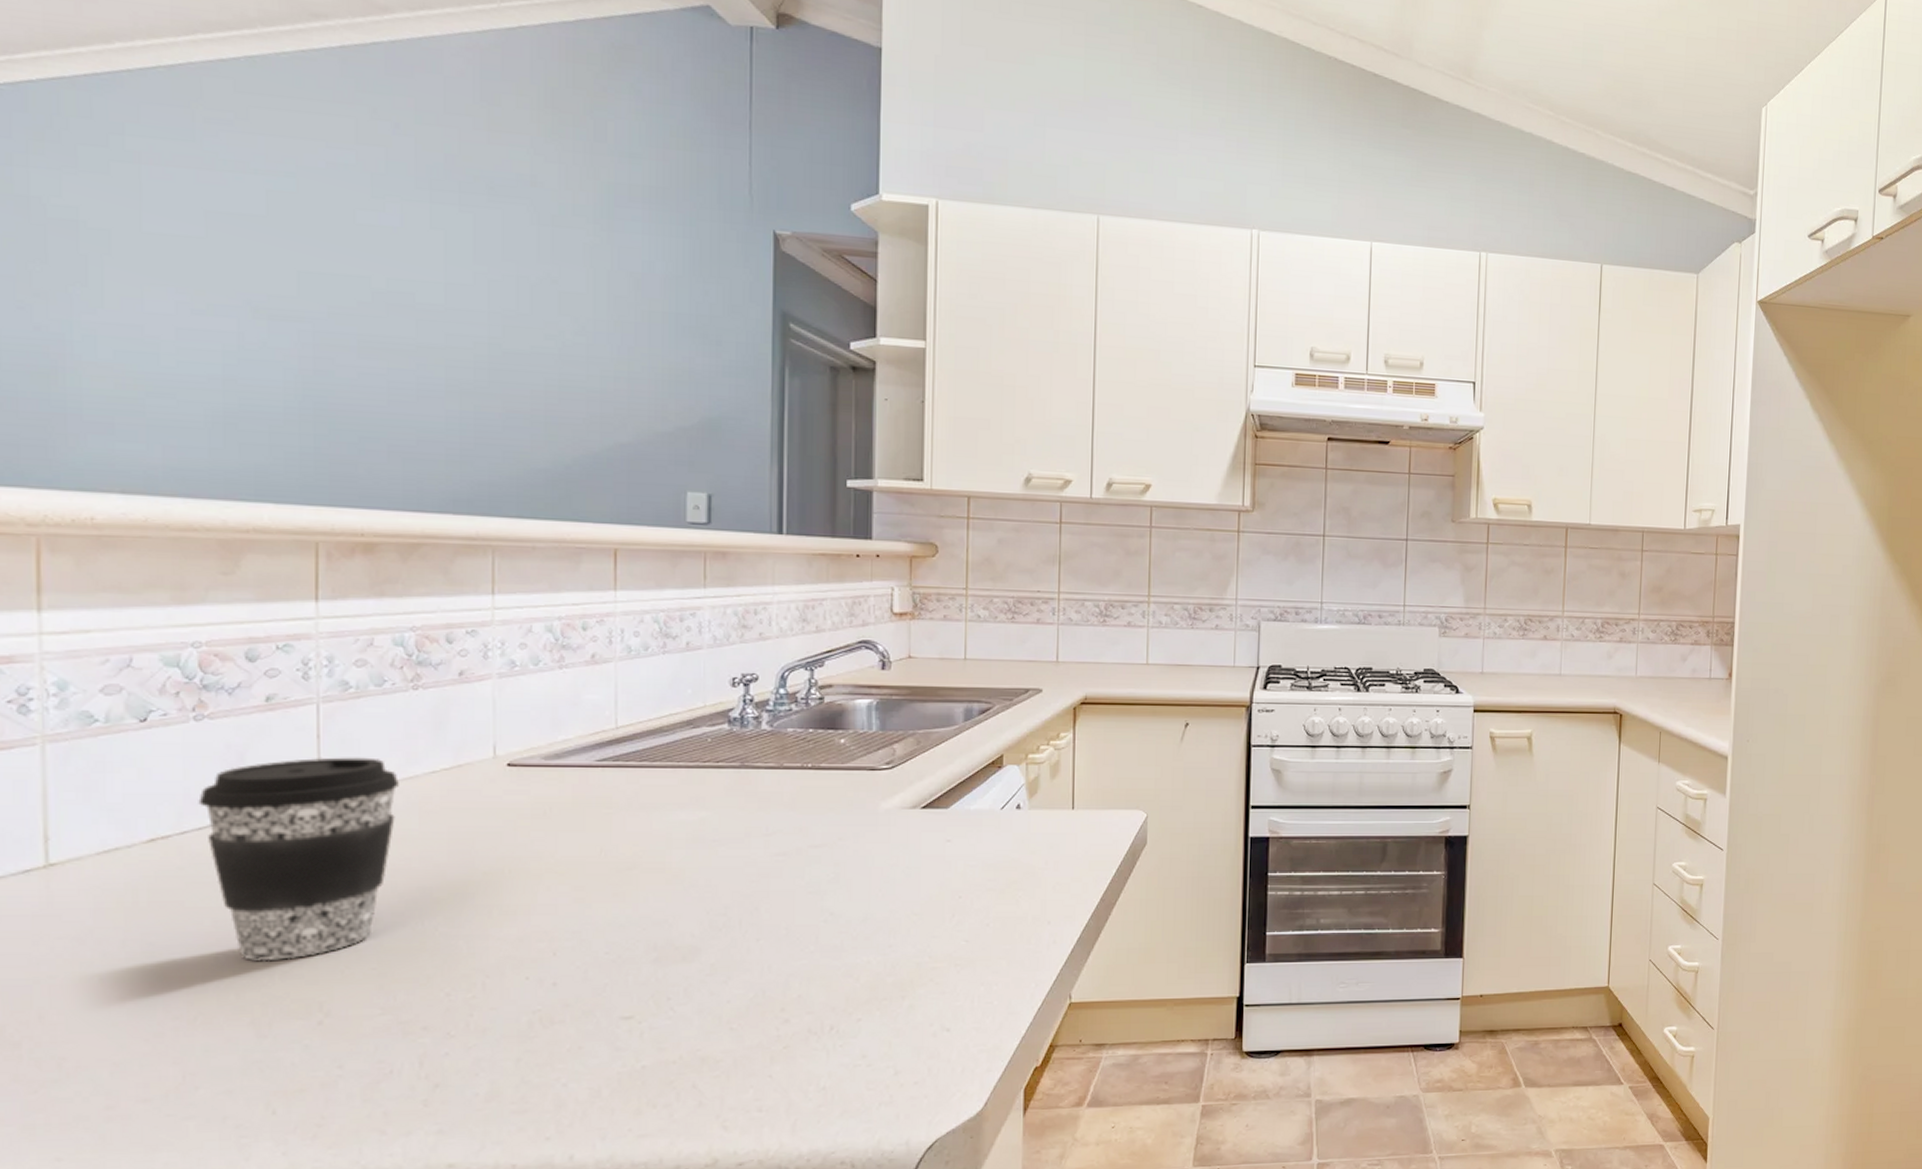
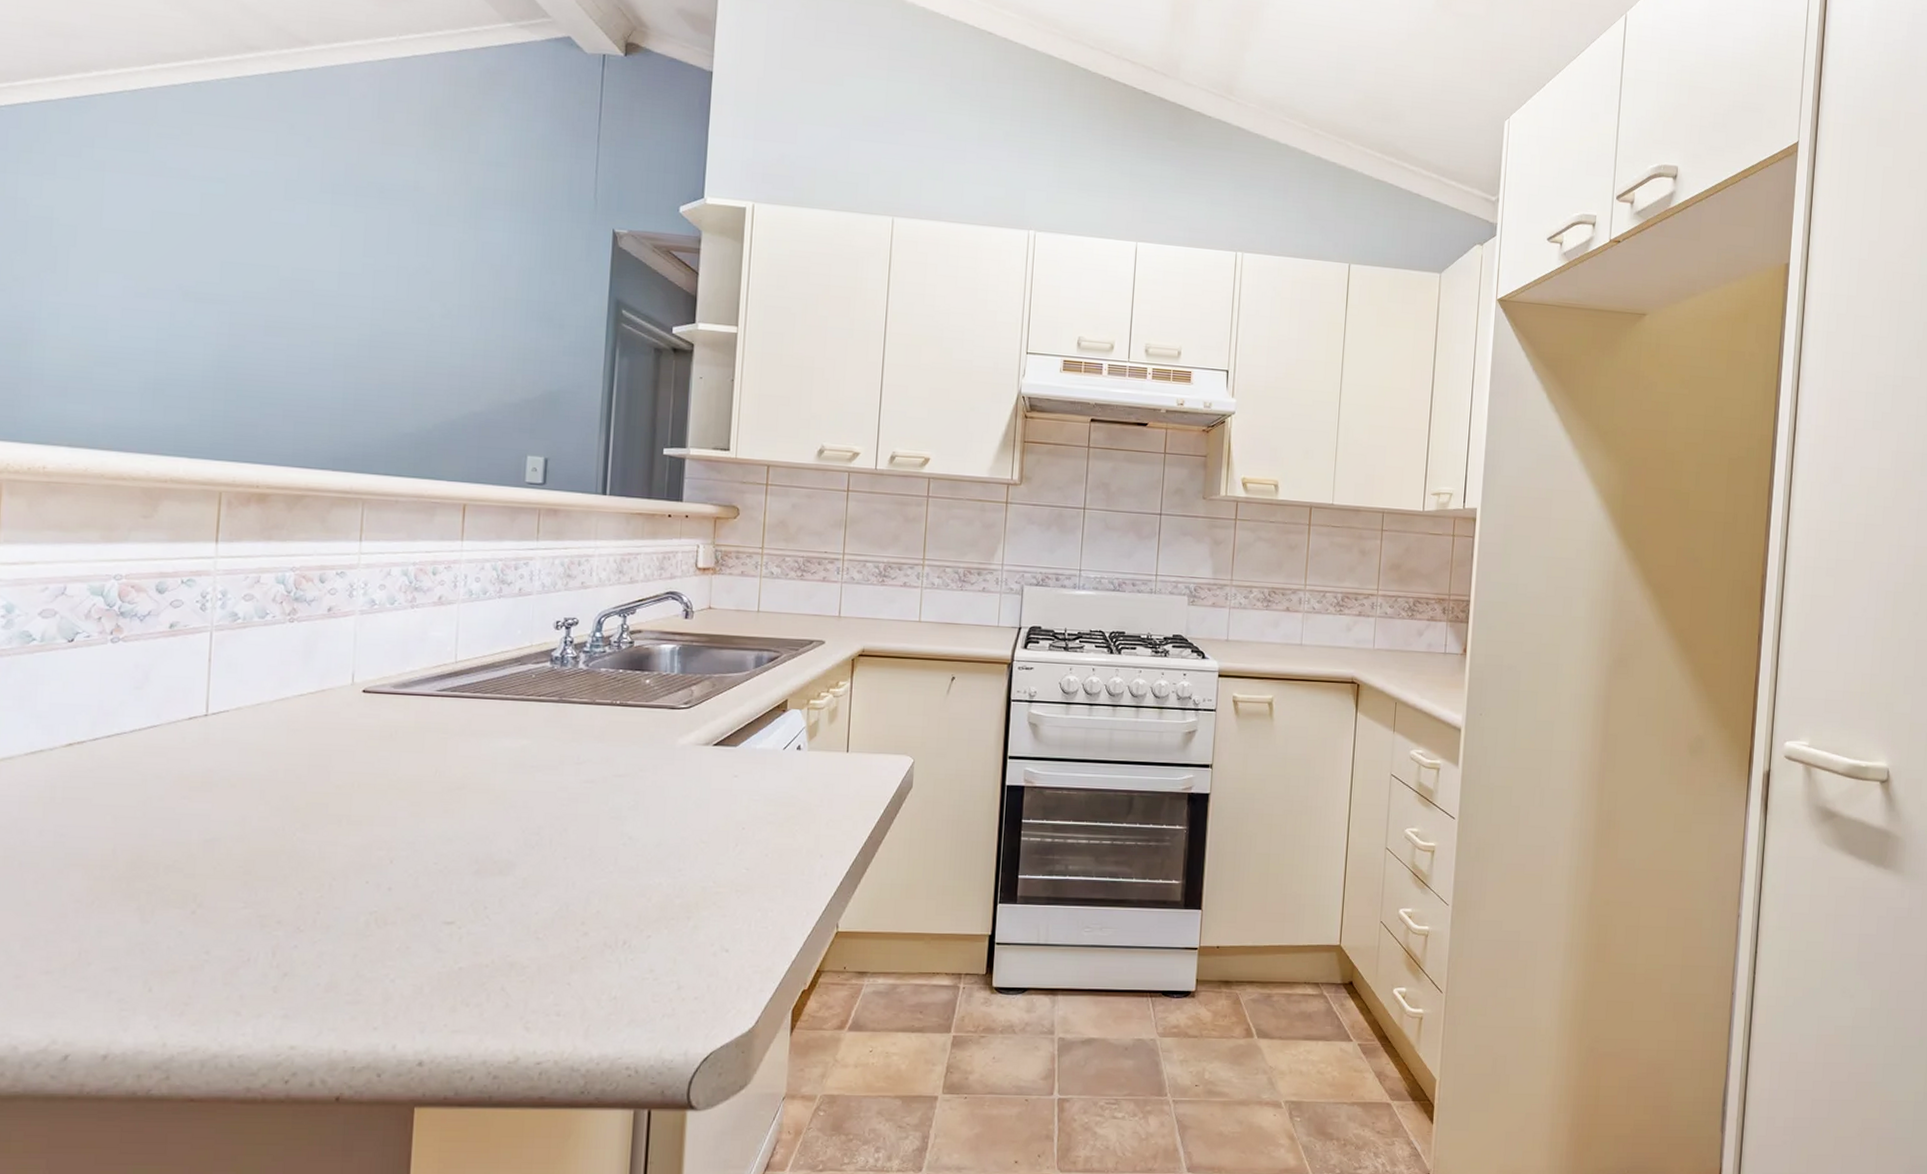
coffee cup: present [198,757,399,962] -> none [109,678,272,856]

